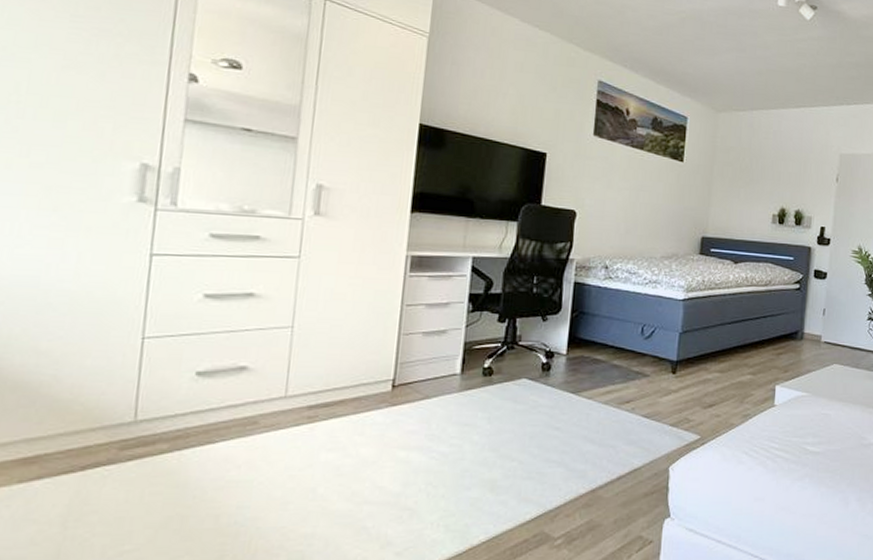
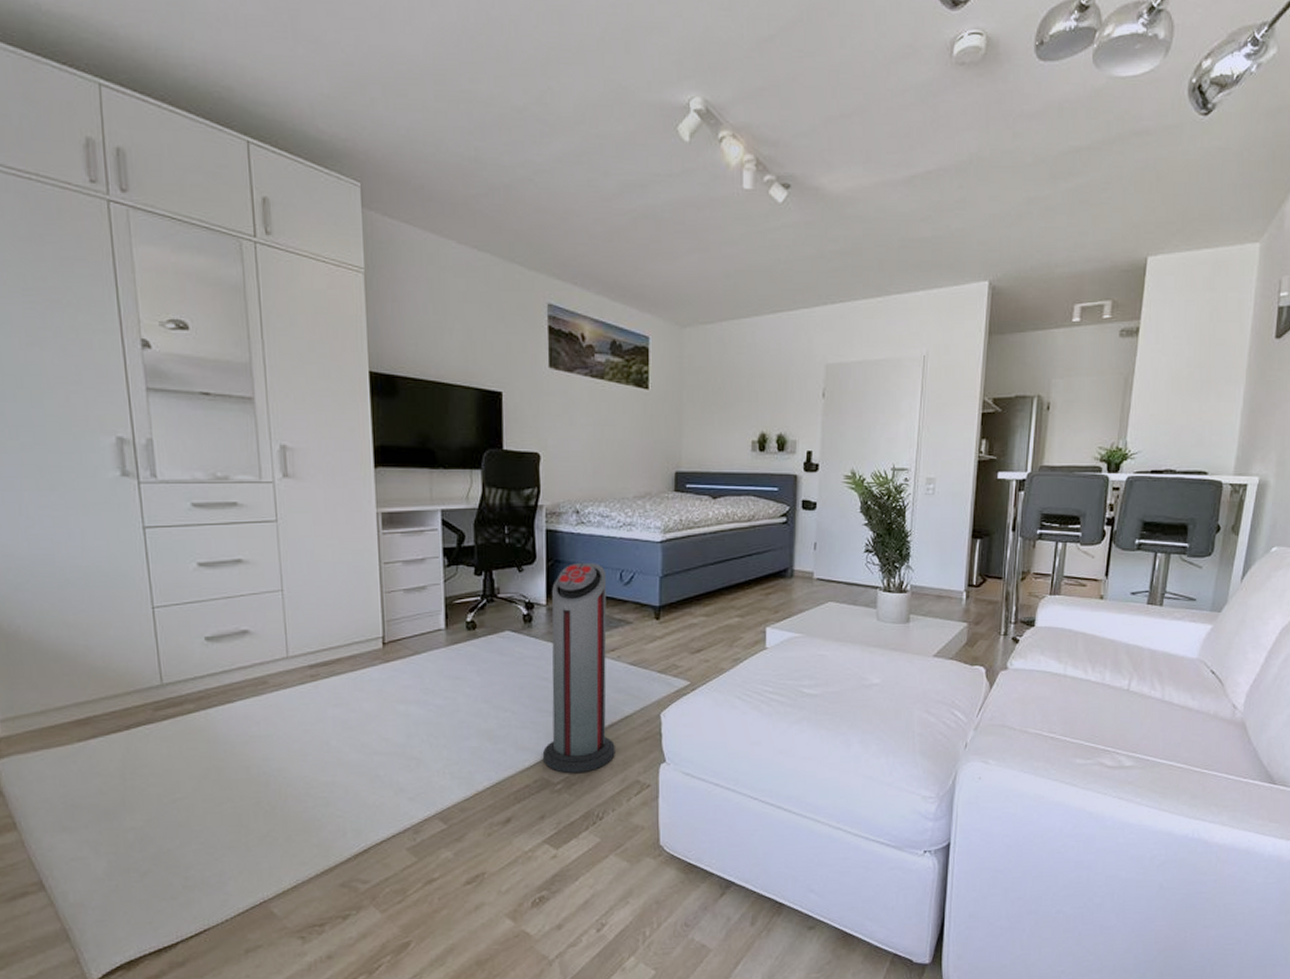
air purifier: none [545,315,629,527] -> present [542,562,615,773]

